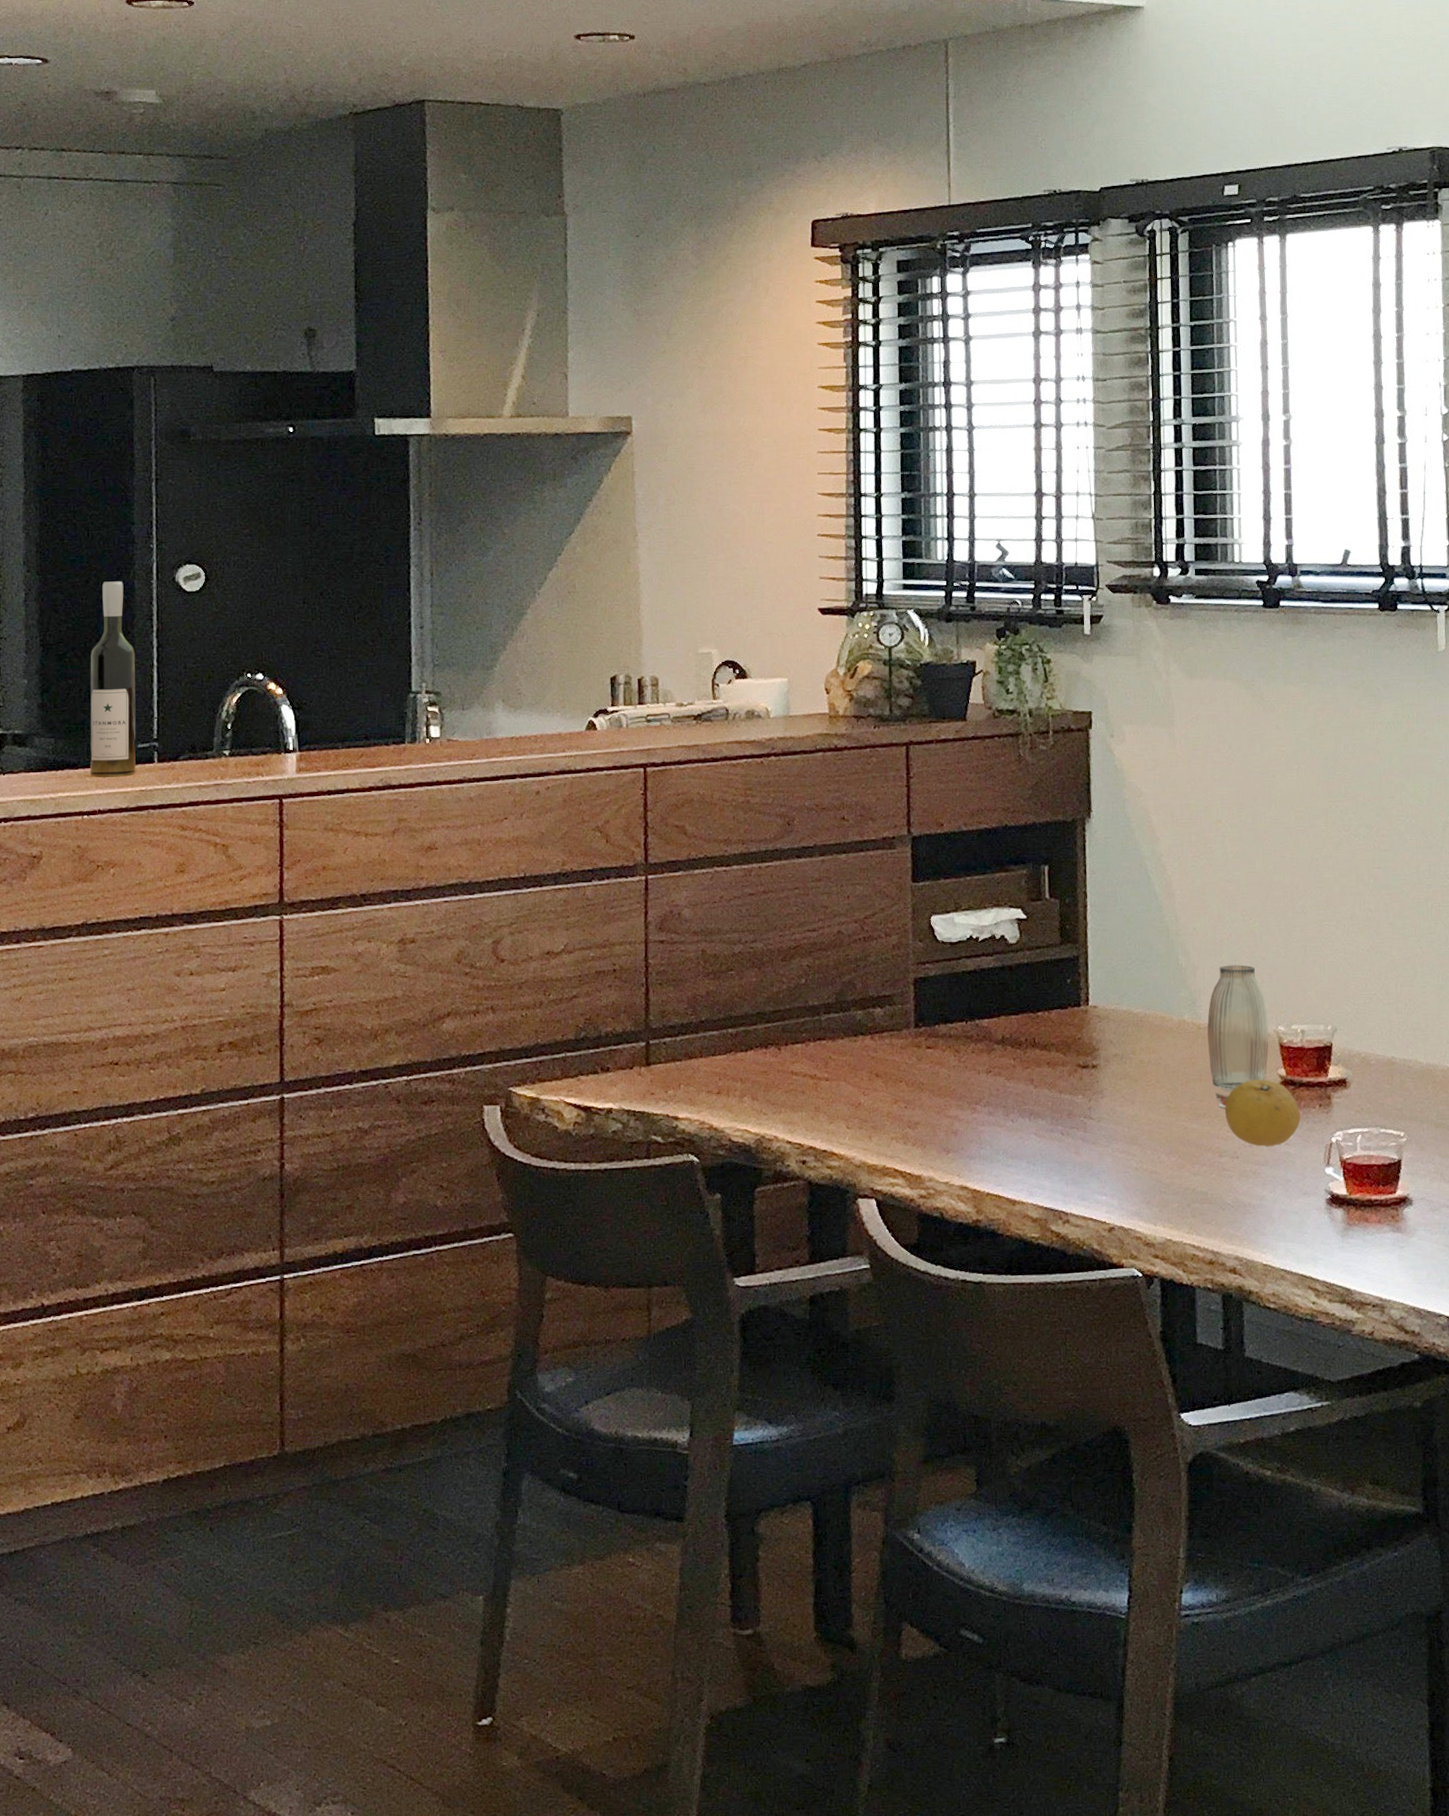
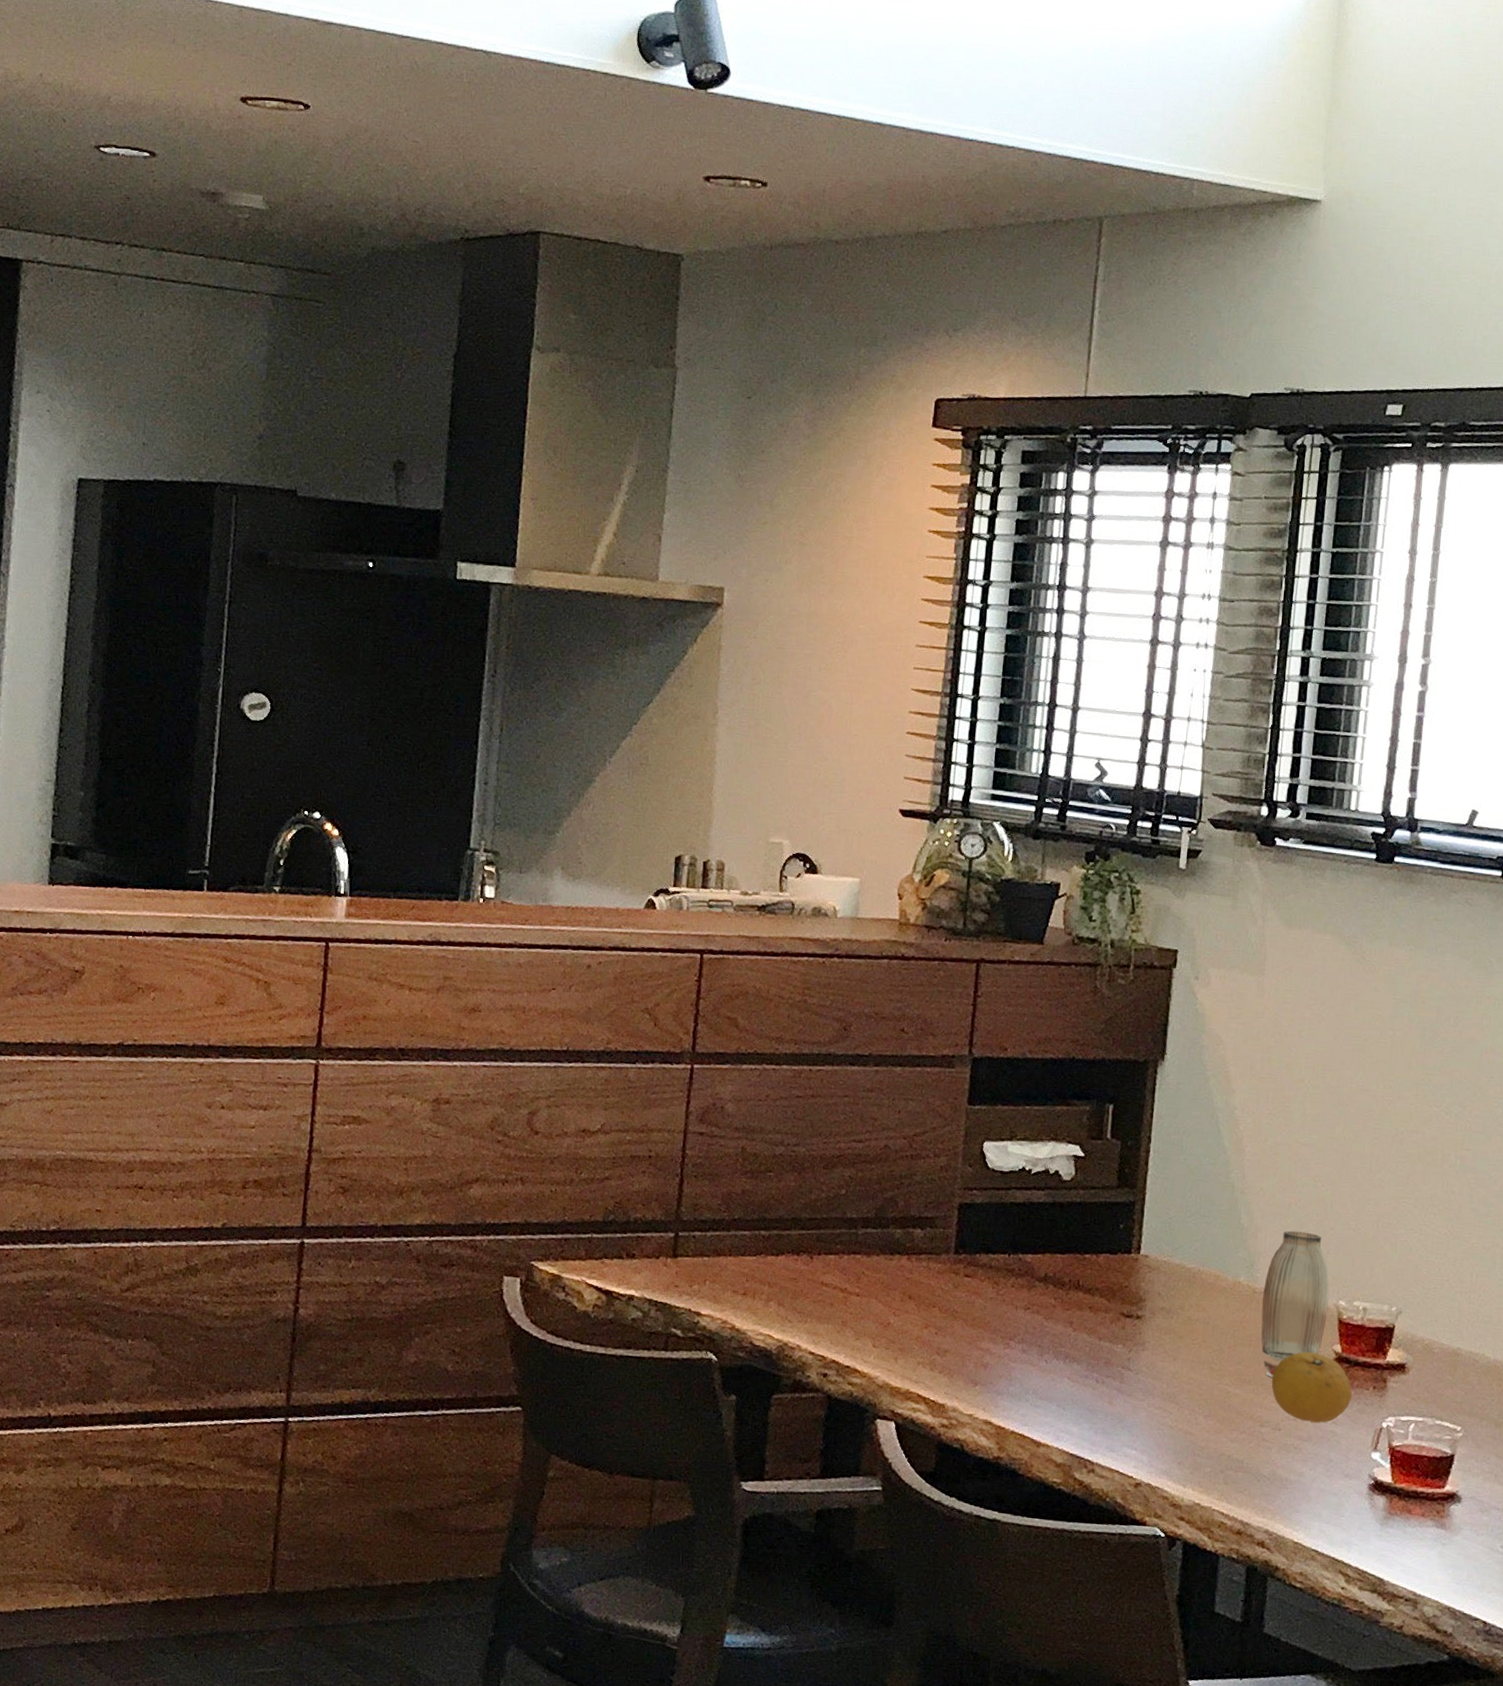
bottle: present [89,581,136,778] -> none [138,701,194,902]

